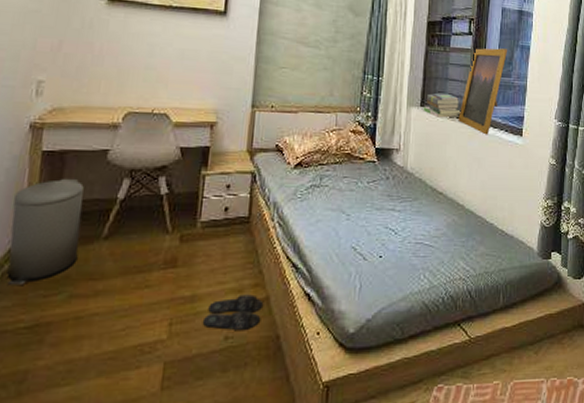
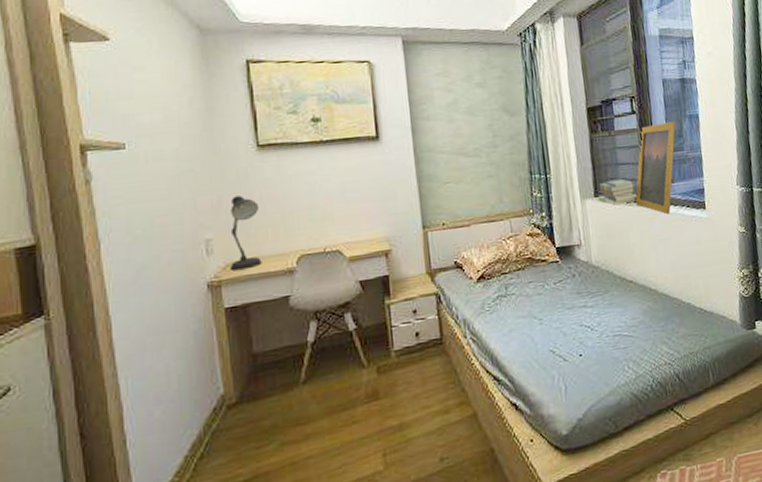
pedal bin: present [6,178,84,285] -> none [206,329,281,443]
desk lamp: none [57,44,97,117] -> present [230,196,262,272]
slippers: present [203,294,264,330] -> none [416,413,473,452]

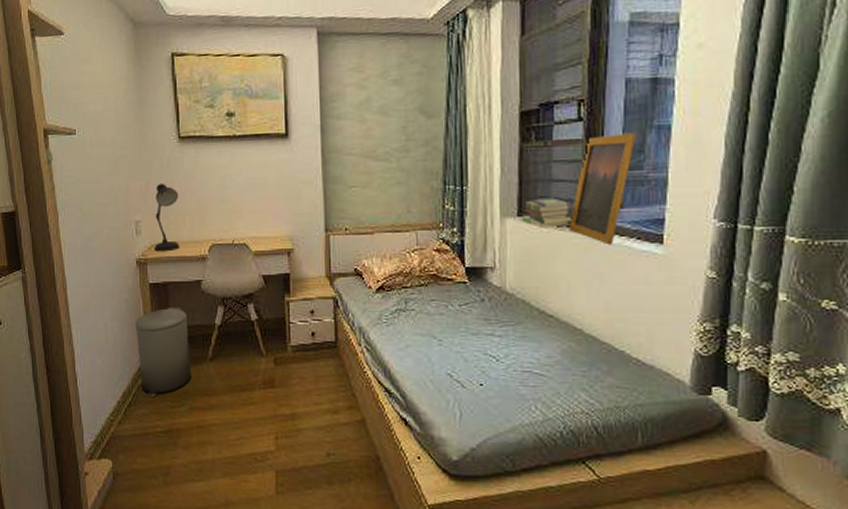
pedal bin: none [206,329,281,443] -> present [134,307,192,397]

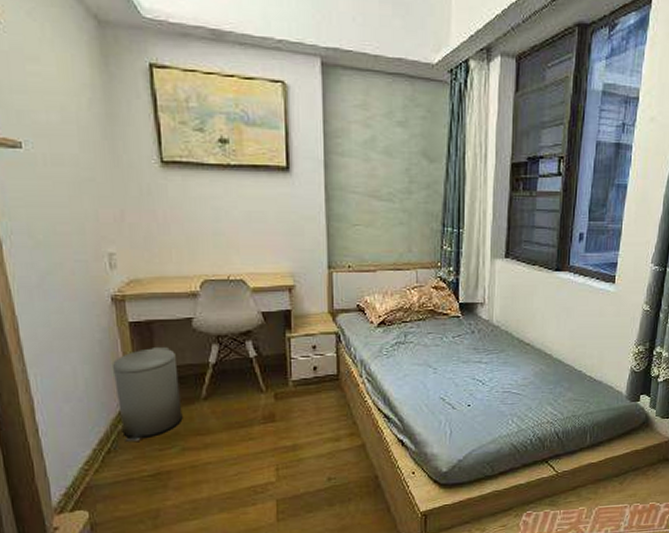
desk lamp: present [155,184,180,252] -> none [133,213,166,288]
books: present [521,197,572,228] -> none [508,242,549,269]
picture frame: present [569,133,637,245] -> none [546,189,602,284]

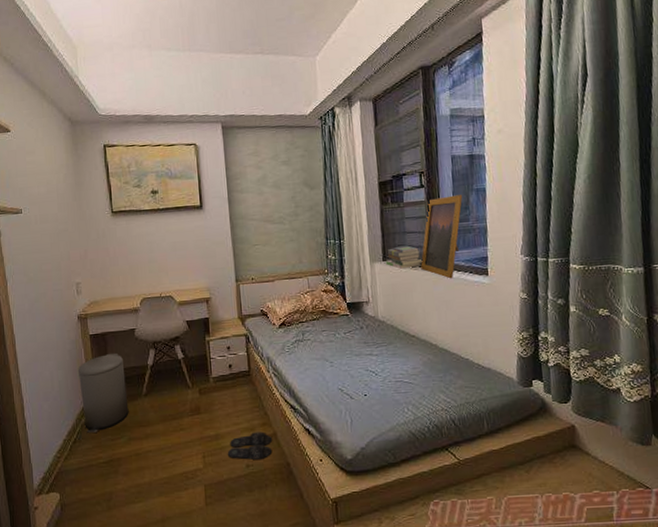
slippers: none [307,442,361,473] -> present [228,431,273,460]
books: none [508,242,549,269] -> present [385,245,423,269]
picture frame: none [546,189,602,284] -> present [420,194,463,279]

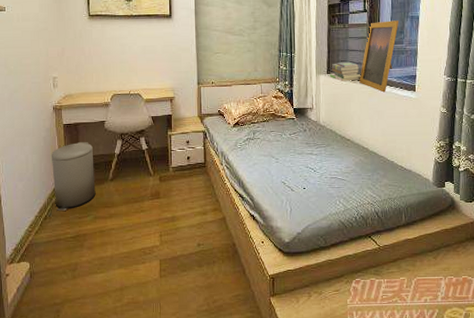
slippers: present [228,431,273,460] -> none [182,216,222,240]

